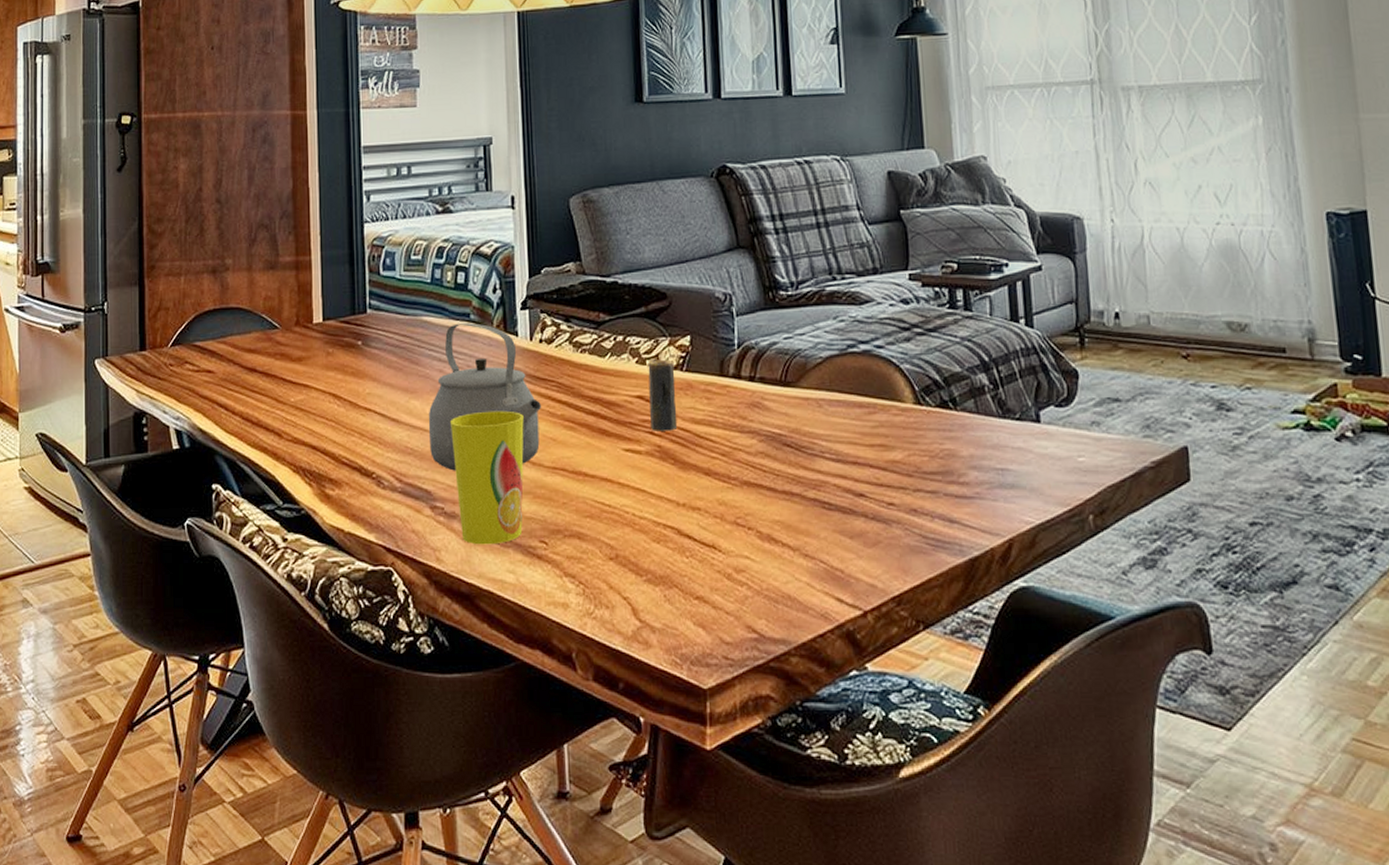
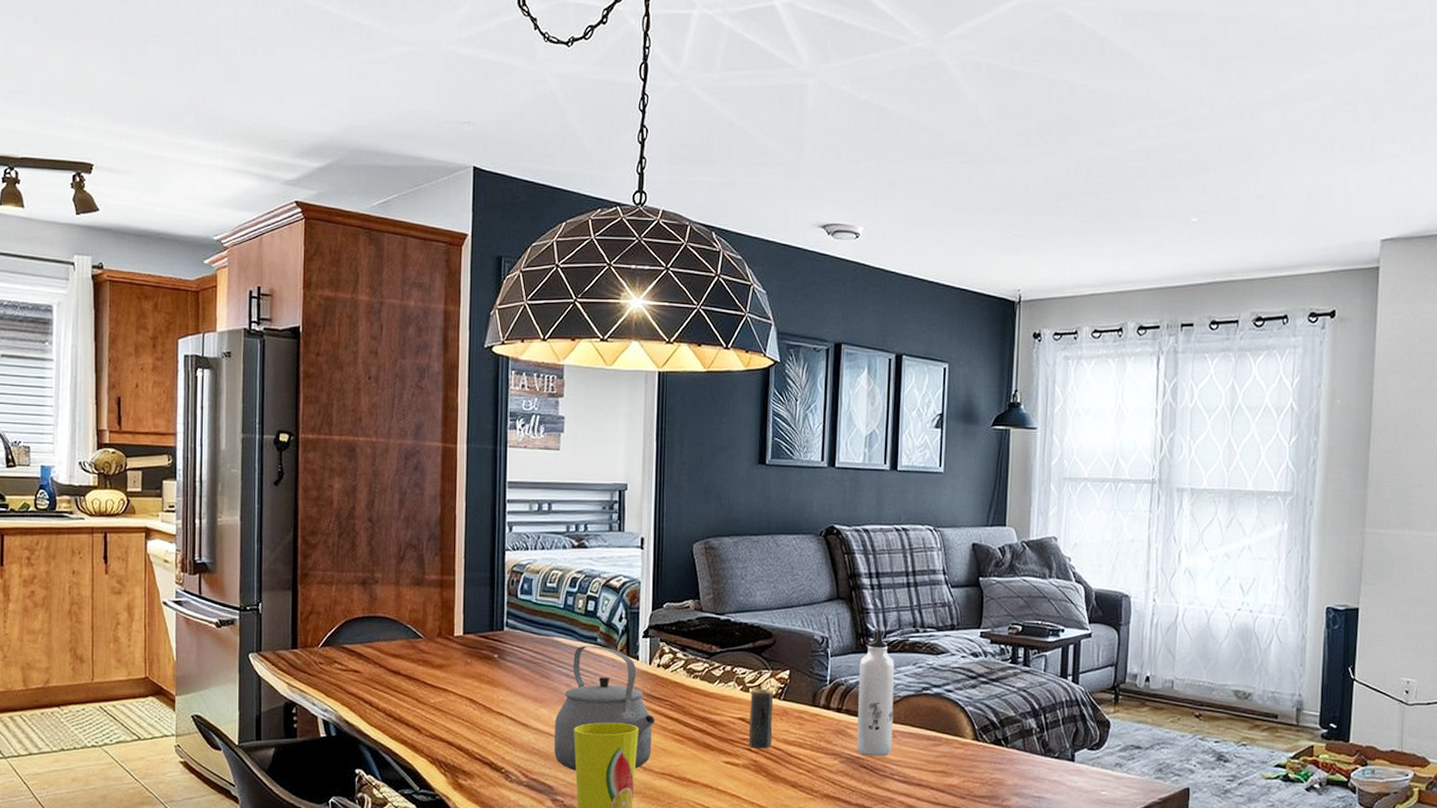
water bottle: none [771,278,819,431] -> present [857,627,895,756]

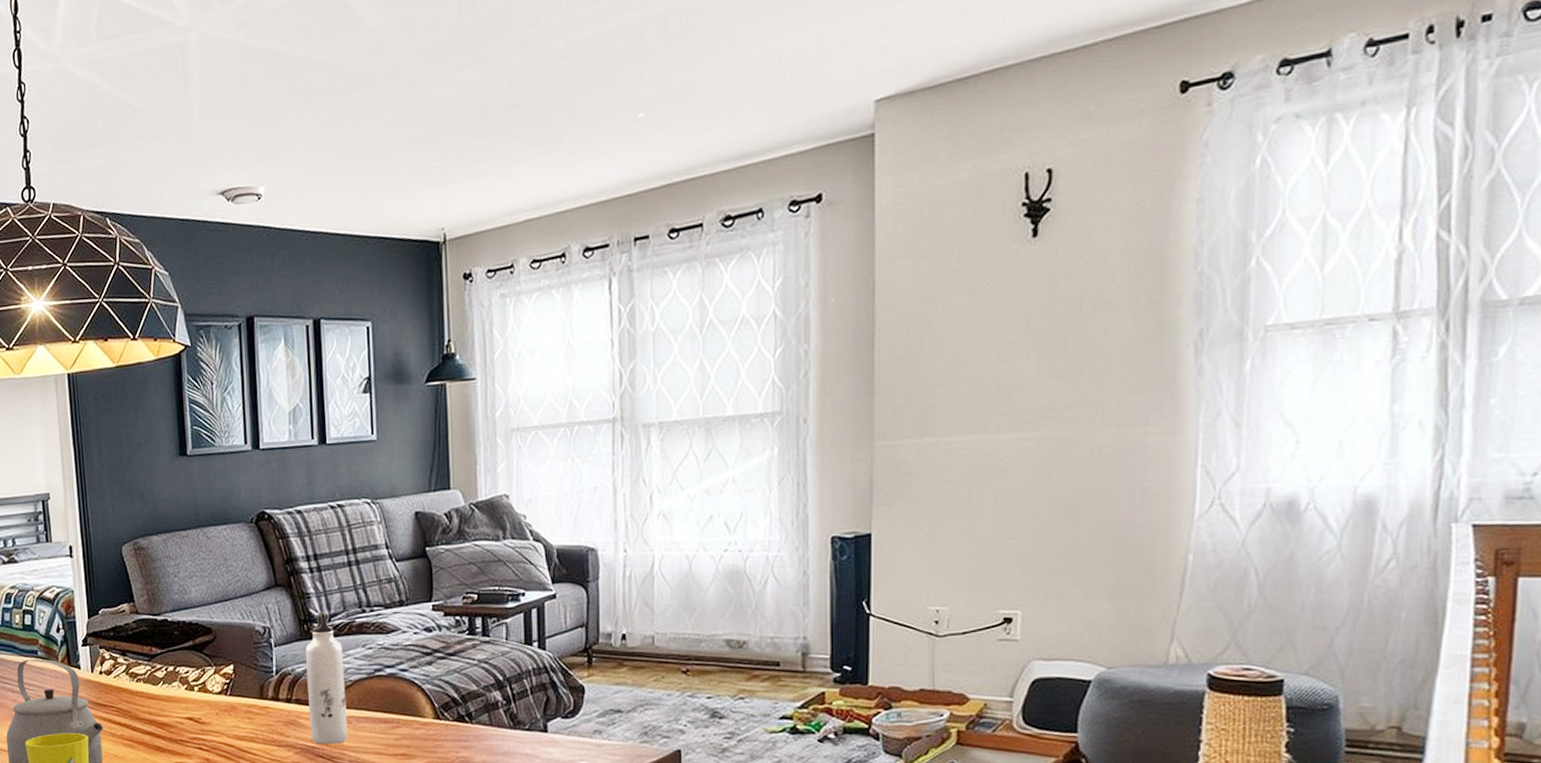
candle: present [748,688,774,749] -> none [196,686,223,747]

